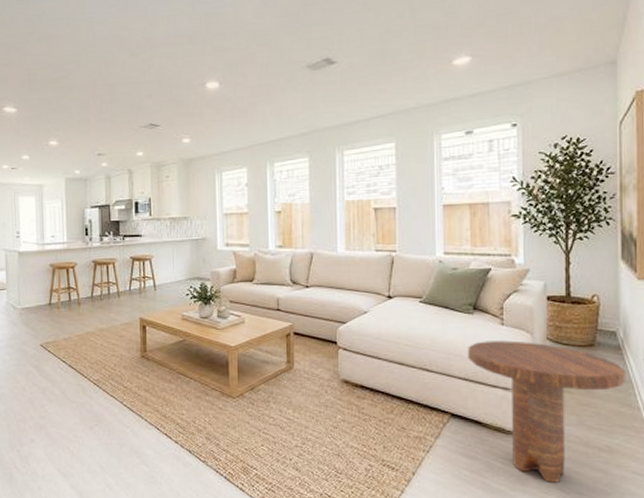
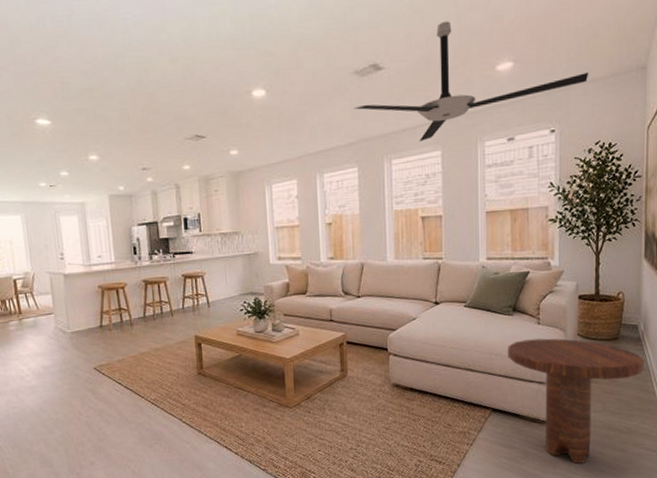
ceiling fan: none [305,17,553,133] -> present [353,21,589,142]

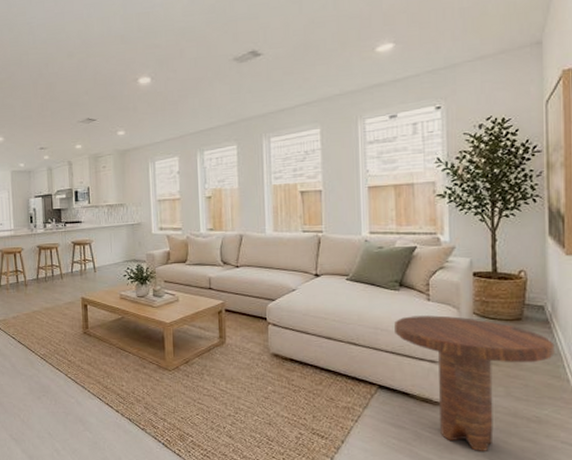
ceiling fan: present [353,21,589,142] -> none [232,8,477,120]

